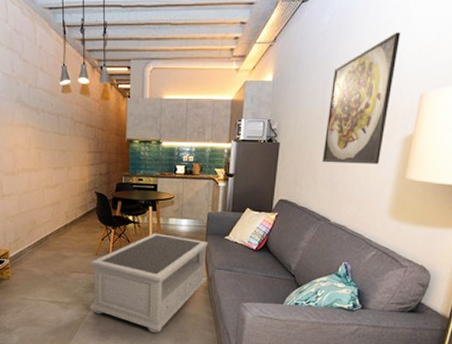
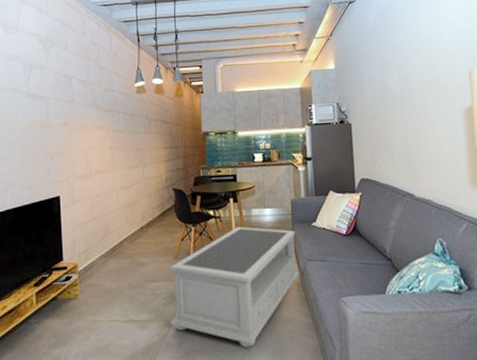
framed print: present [321,32,401,164] -> none [388,21,449,139]

